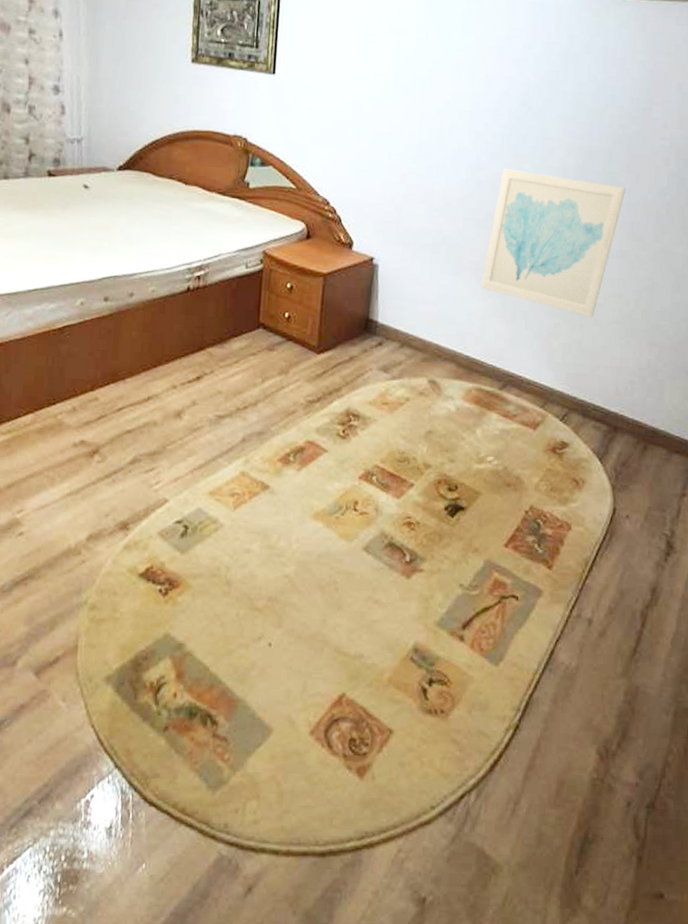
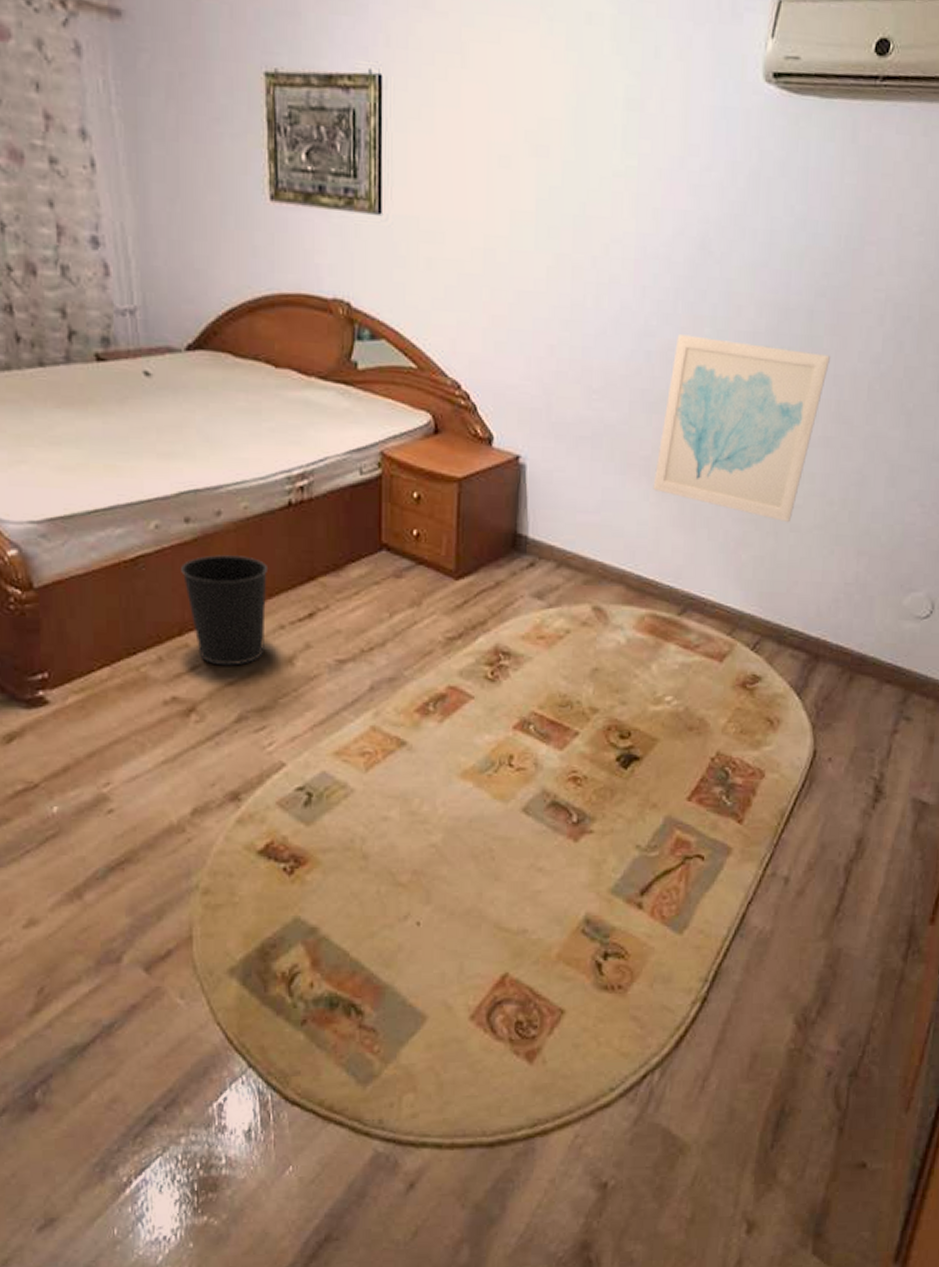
wastebasket: none [98,327,168,417] -> present [181,555,269,666]

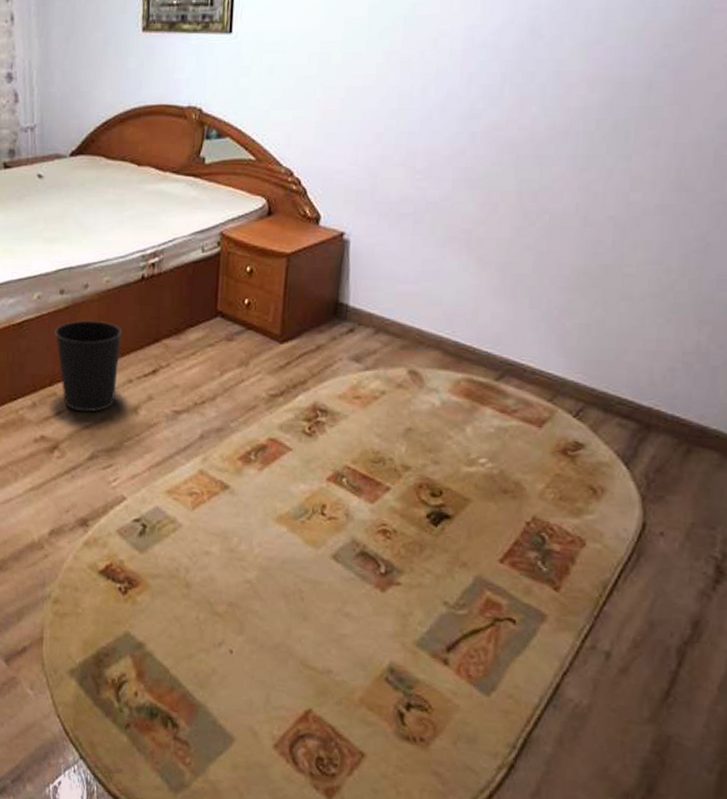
wall art: present [653,334,830,523] -> none [473,115,670,291]

